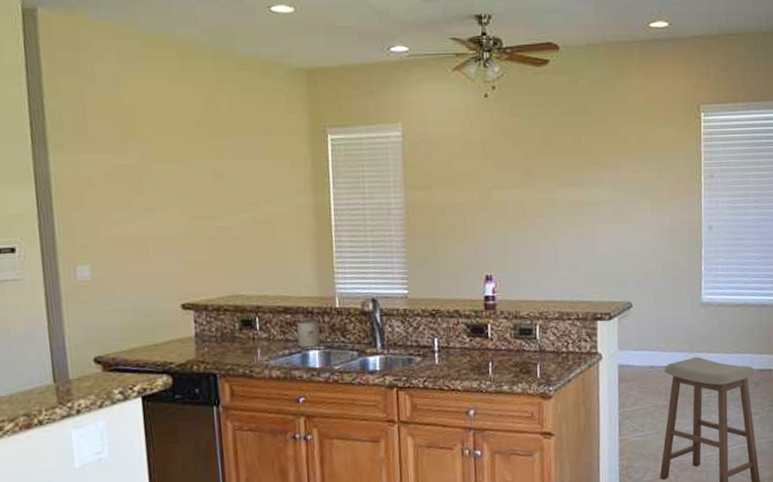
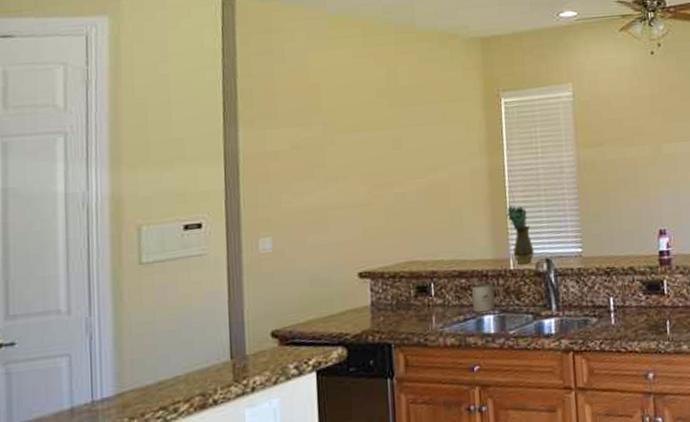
vase: none [333,243,360,303] -> present [507,204,534,264]

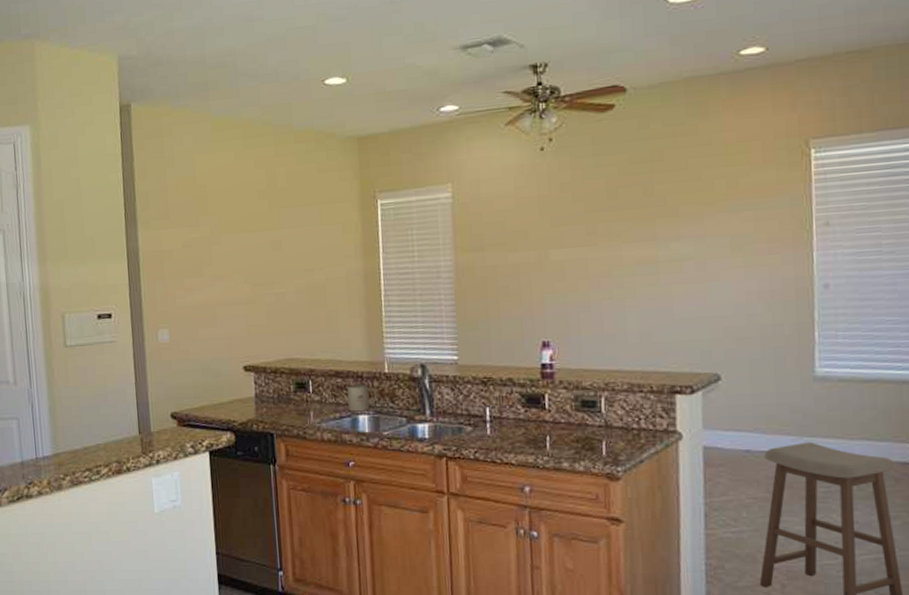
vase: present [507,204,534,264] -> none [382,308,409,368]

